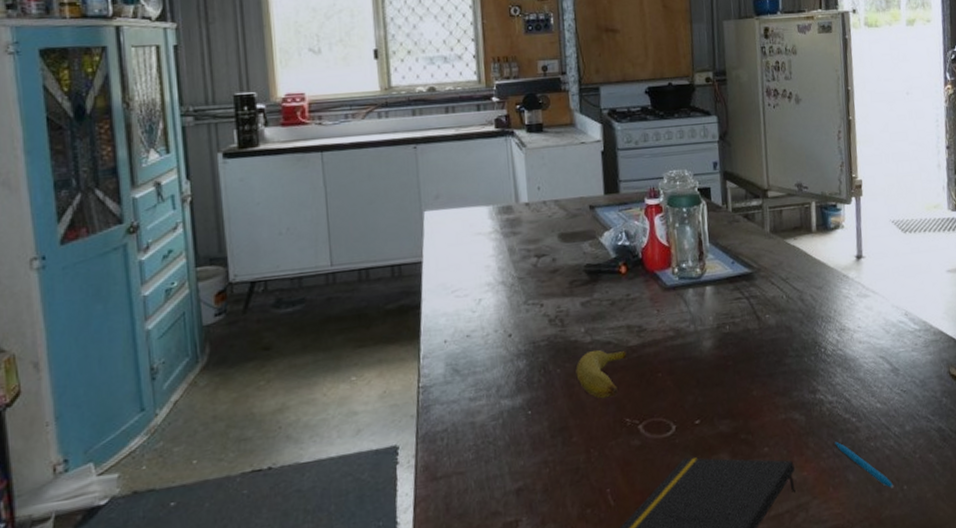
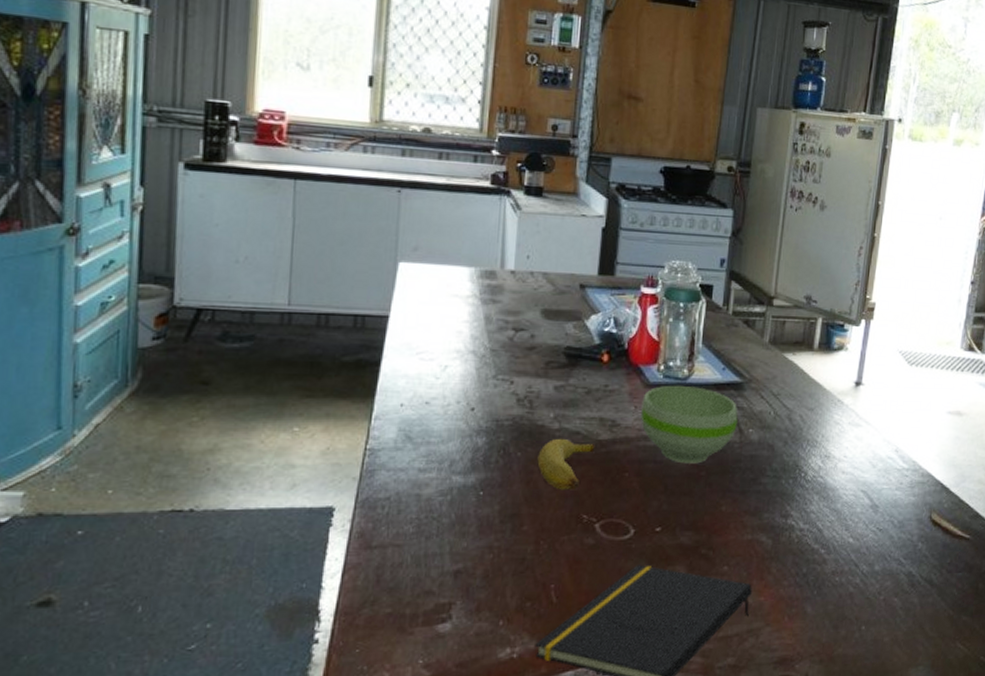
bowl: none [663,283,754,357] -> present [641,385,738,464]
pen: present [835,441,894,489] -> none [798,571,852,627]

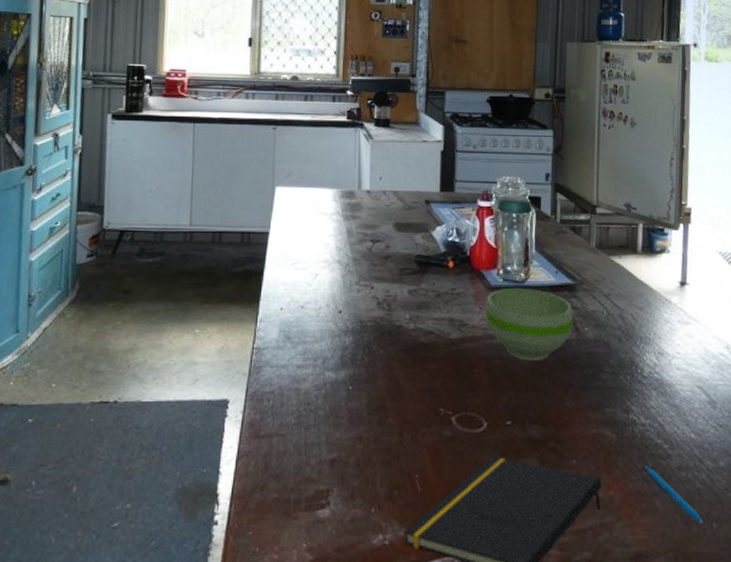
banana: present [537,438,595,490] -> none [397,337,447,385]
pen: none [798,571,852,627] -> present [645,465,703,524]

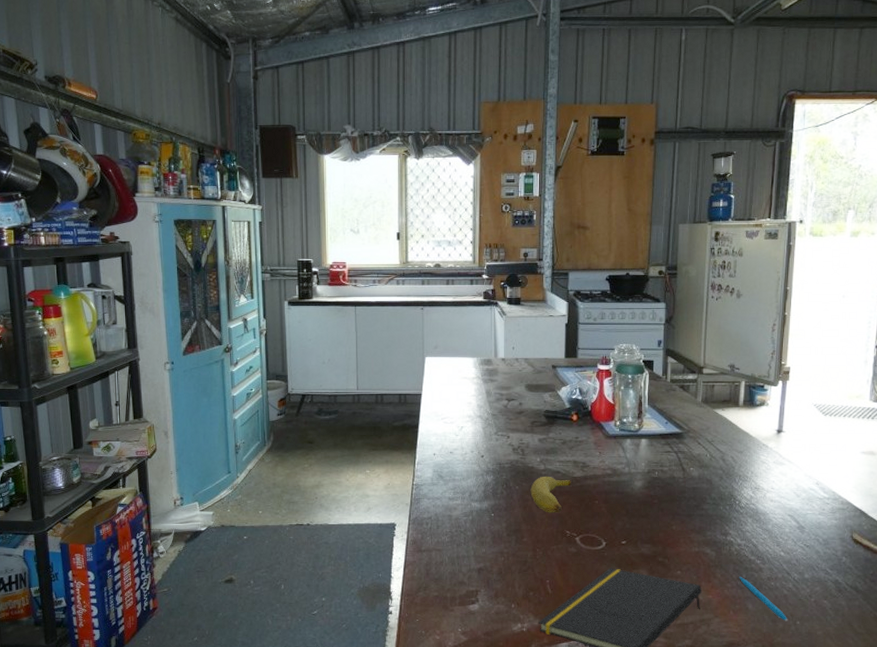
banana: none [397,337,447,385] -> present [530,476,572,513]
bowl: present [486,287,574,361] -> none [605,436,681,494]

